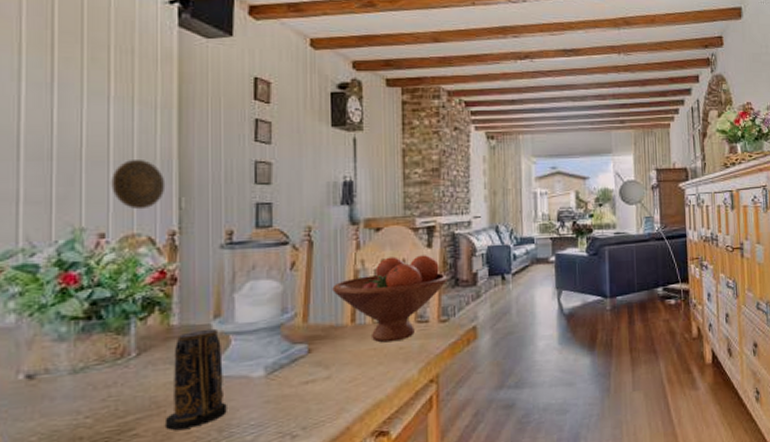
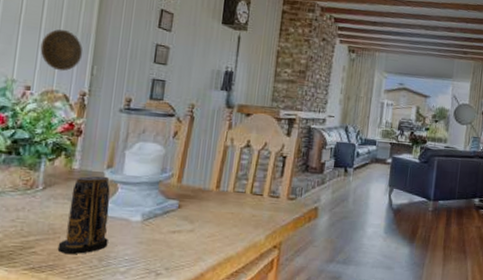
fruit bowl: present [332,255,448,343] -> none [204,139,300,210]

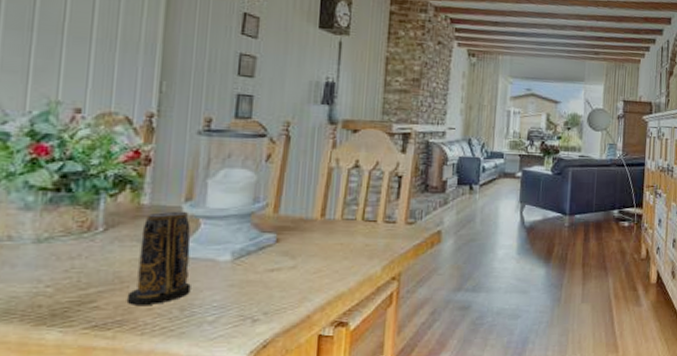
decorative plate: present [40,29,83,71] -> none [92,39,148,89]

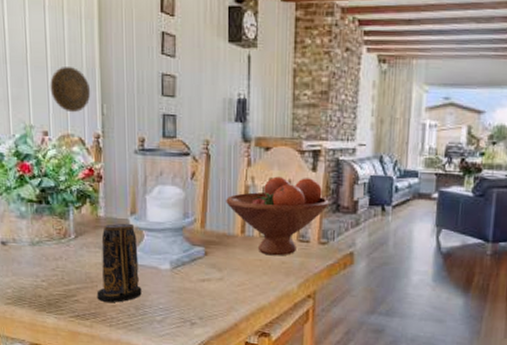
decorative plate: none [92,39,148,89] -> present [50,67,91,113]
fruit bowl: none [305,158,419,239] -> present [226,176,330,256]

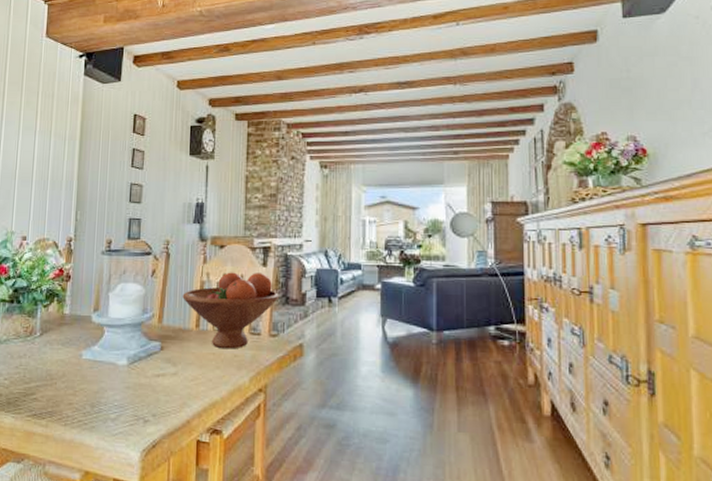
decorative plate: present [50,67,91,113] -> none [32,180,68,220]
candle: present [96,223,142,303] -> none [55,320,99,400]

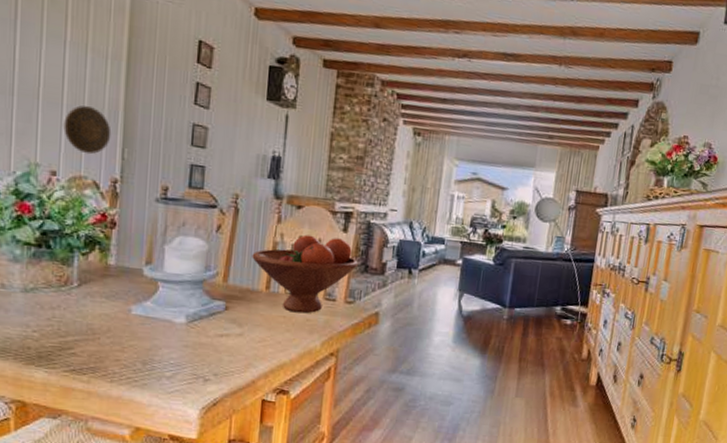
decorative plate: none [32,180,68,220] -> present [63,105,112,155]

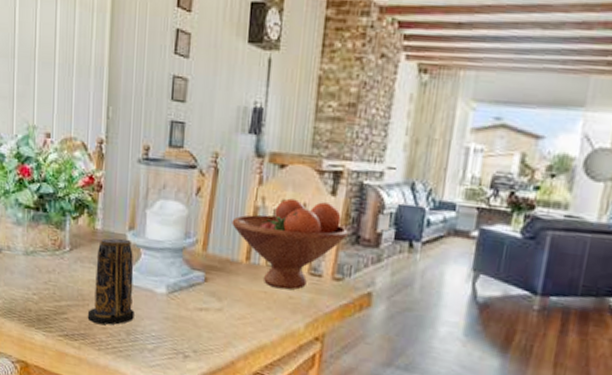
decorative plate: present [63,105,112,155] -> none [56,64,98,115]
candle: none [98,272,152,357] -> present [87,238,135,325]

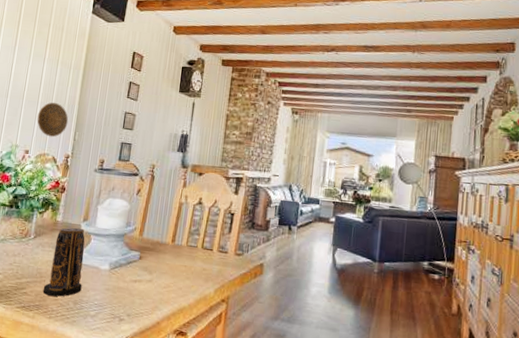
decorative plate: none [56,64,98,115] -> present [37,102,69,138]
fruit bowl: present [232,198,349,290] -> none [162,196,247,264]

